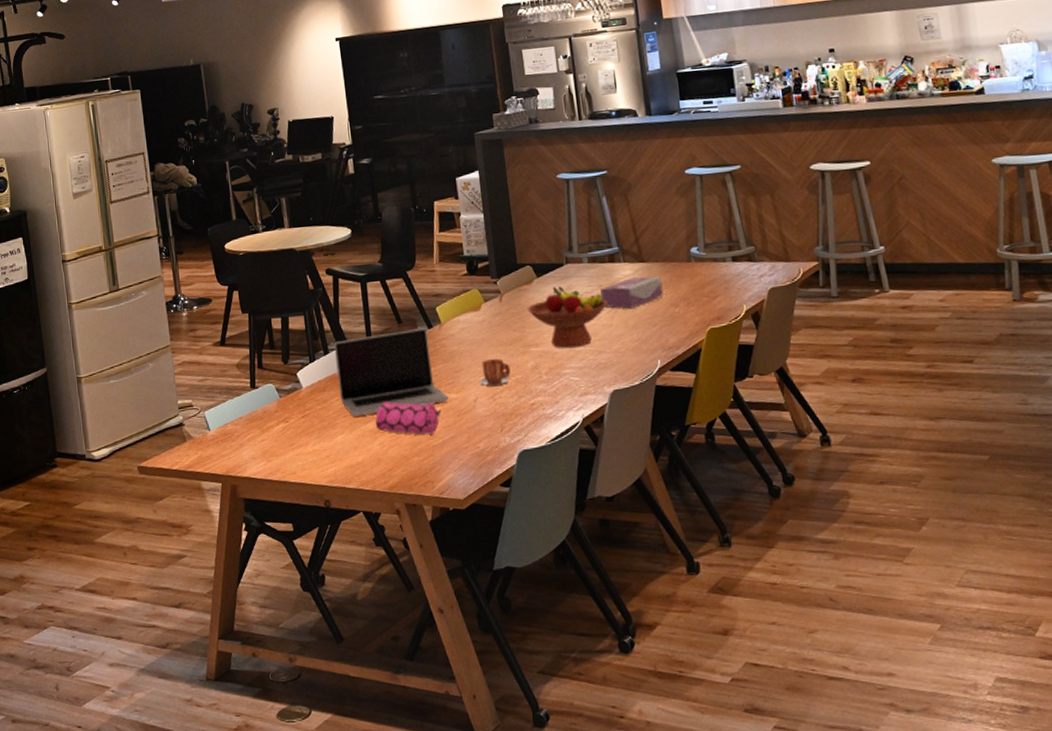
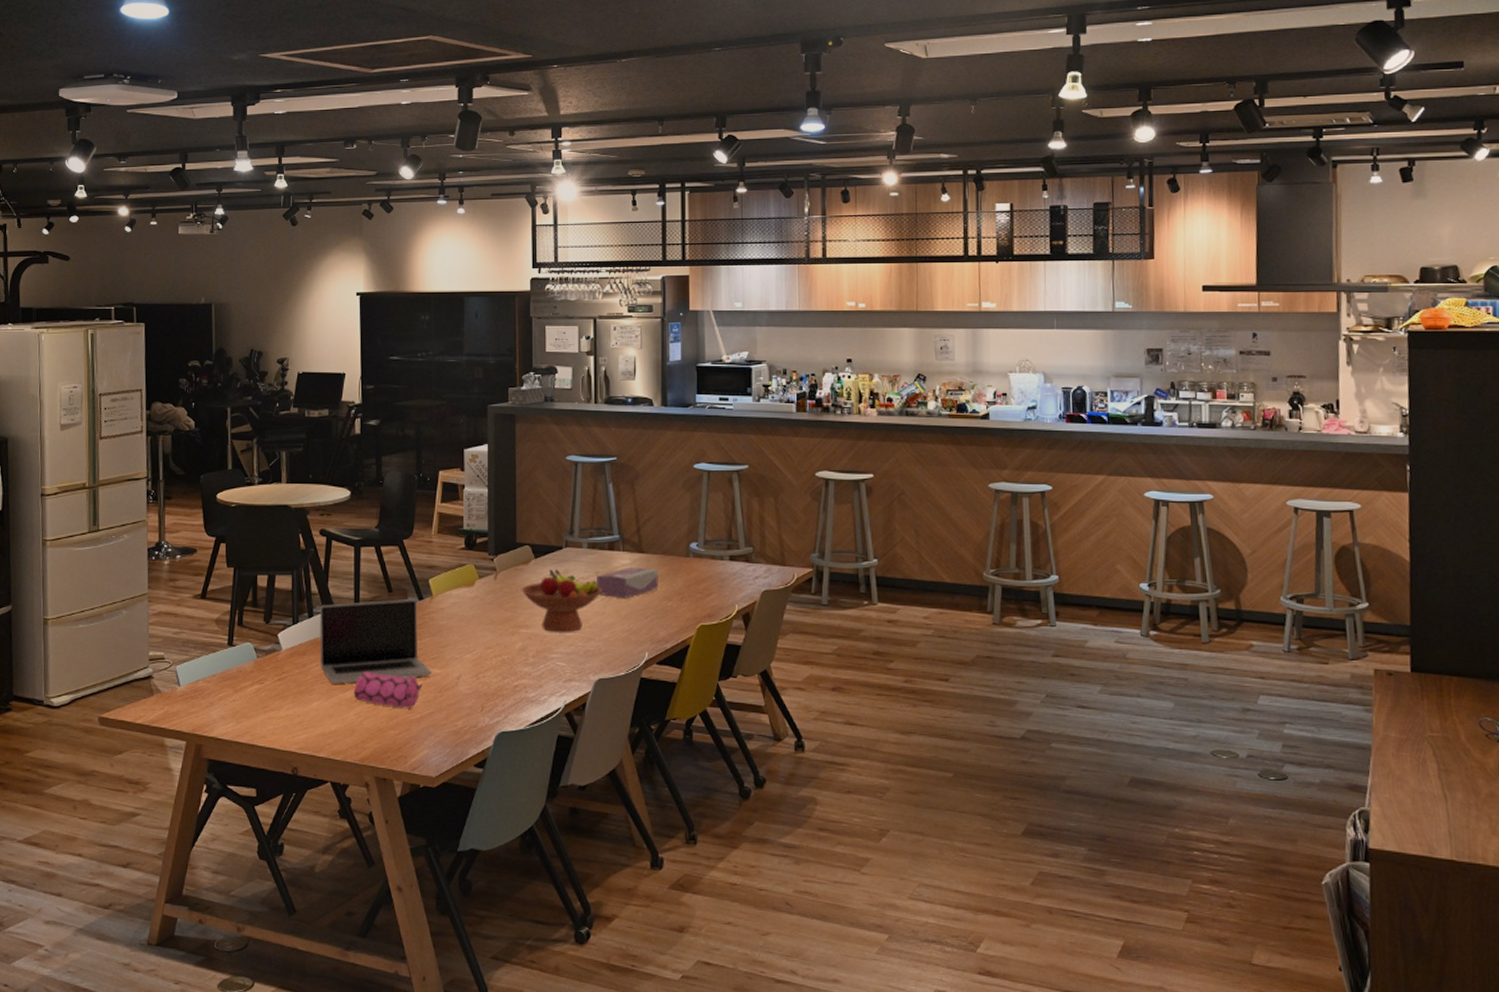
mug: present [478,358,511,386] -> none [464,636,498,664]

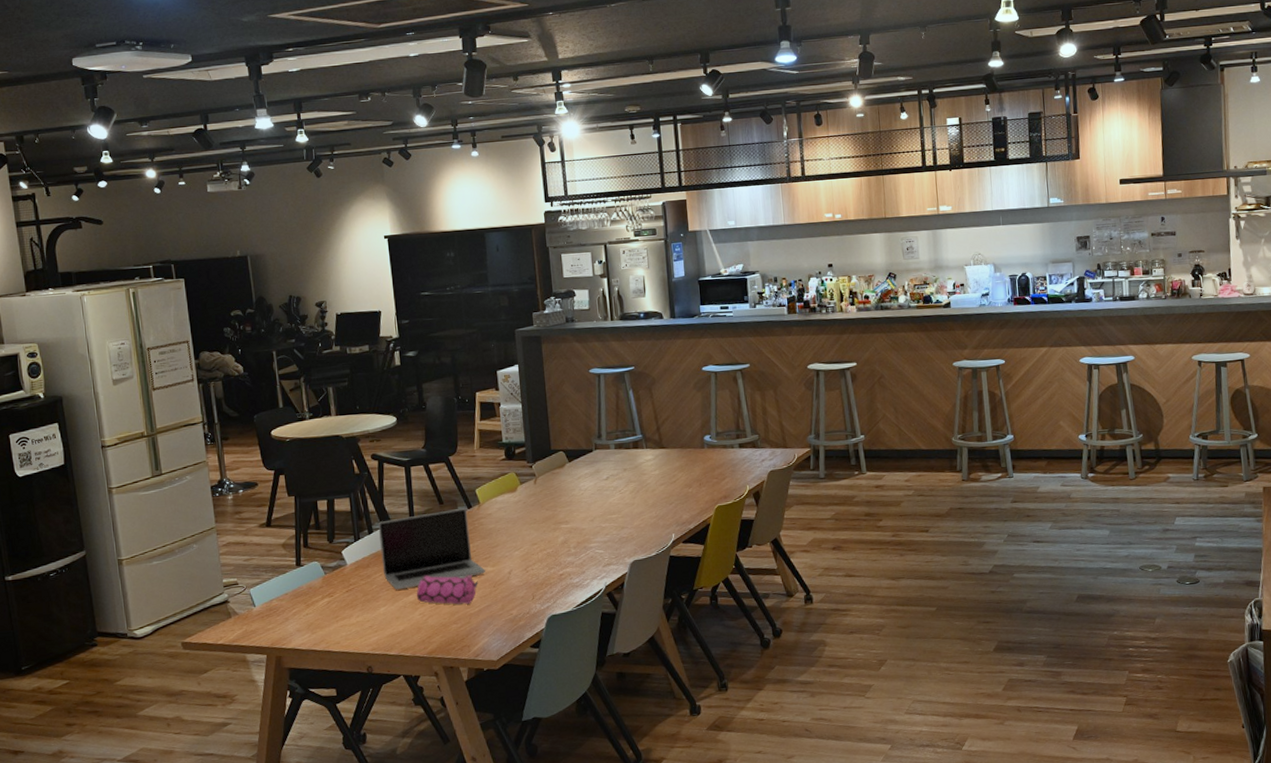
fruit bowl: present [521,569,603,632] -> none [559,470,631,525]
tissue box: present [597,566,659,598] -> none [625,461,680,490]

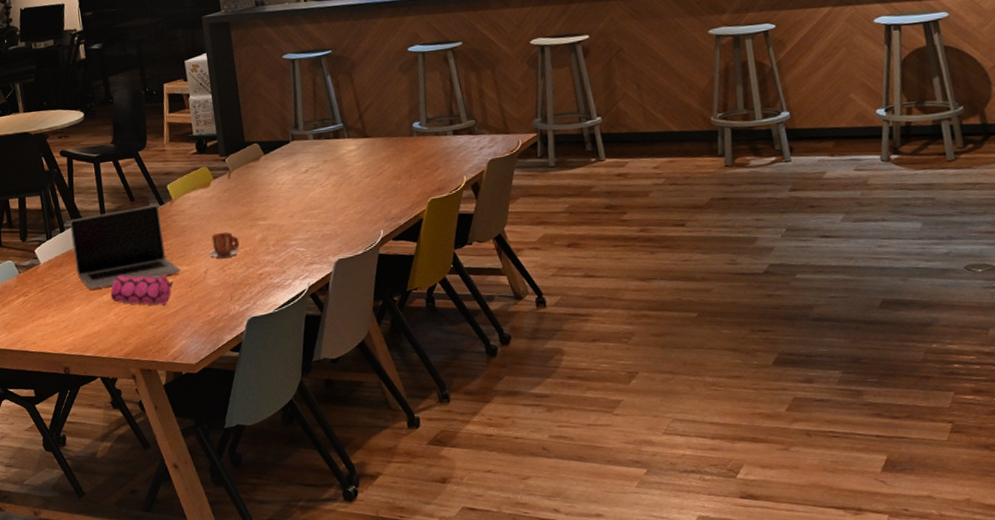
mug: none [513,534,543,559] -> present [209,232,240,258]

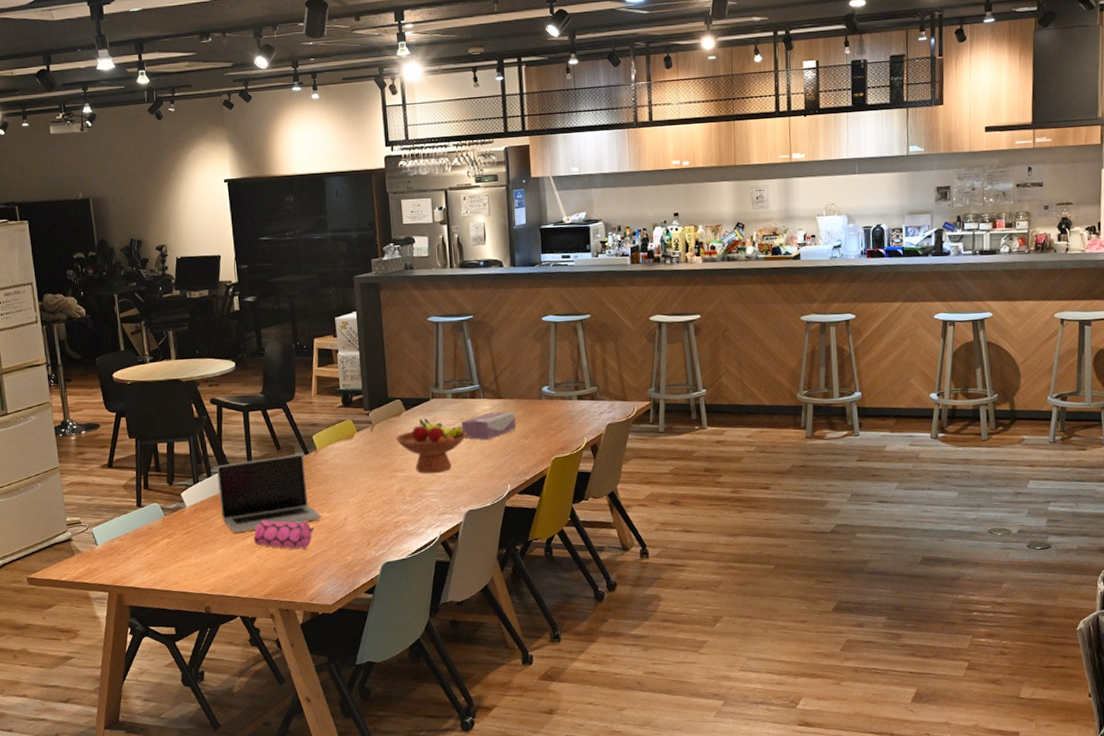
mug: present [209,232,240,258] -> none [349,482,378,506]
fruit bowl: none [254,162,333,221] -> present [395,419,468,473]
tissue box: none [325,151,387,182] -> present [461,411,517,440]

